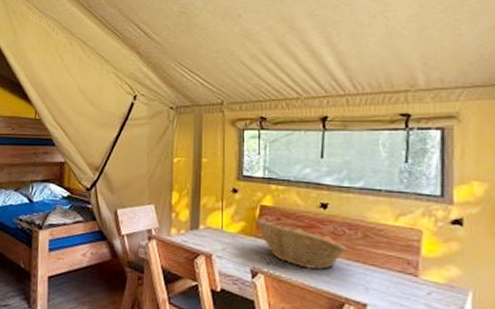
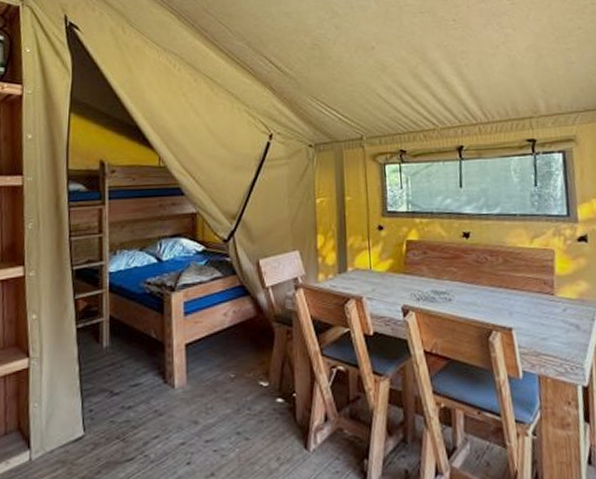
fruit basket: present [255,219,348,270] -> none [402,254,491,300]

